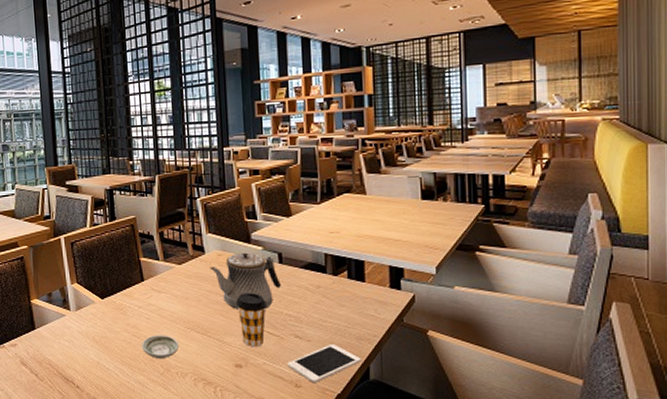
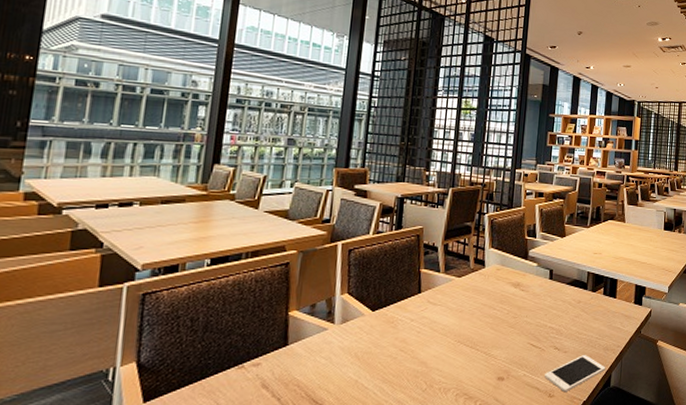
saucer: present [141,335,180,360] -> none [407,349,447,375]
teapot: present [209,252,282,309] -> none [487,268,550,322]
coffee cup: present [235,293,268,348] -> none [506,307,535,360]

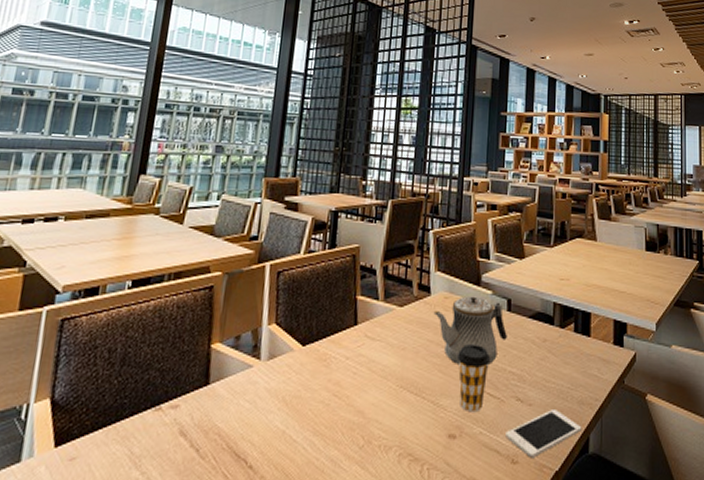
teapot: none [487,268,550,322] -> present [433,296,508,365]
coffee cup: none [506,307,535,360] -> present [456,344,491,413]

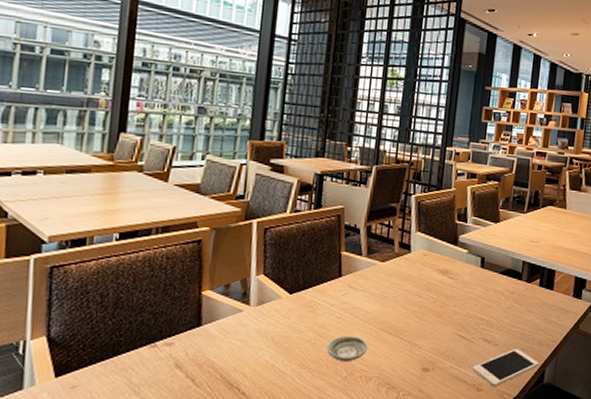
saucer: none [341,395,388,428] -> present [326,336,369,363]
teapot: present [433,296,508,365] -> none [413,254,480,312]
coffee cup: present [456,344,491,413] -> none [432,295,463,351]

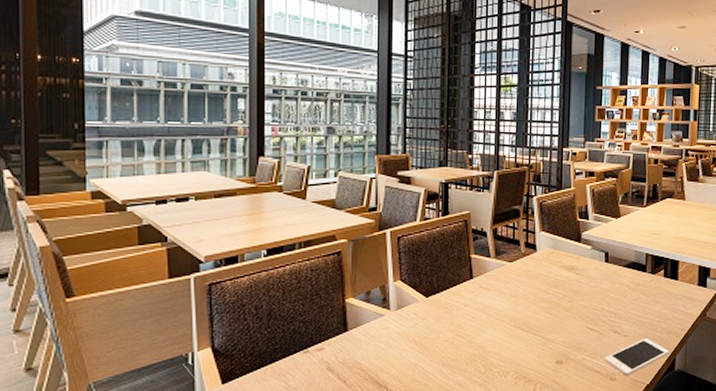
saucer: present [326,336,369,363] -> none [464,333,504,359]

